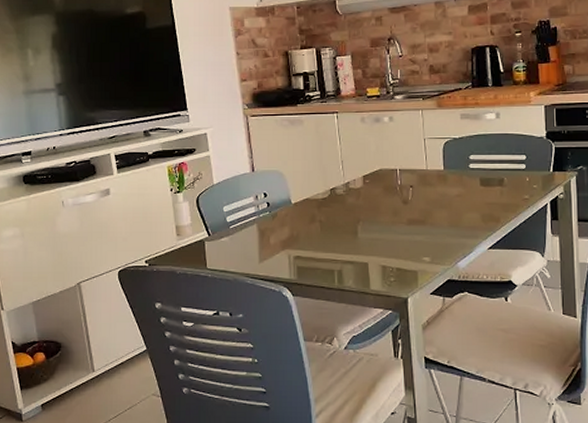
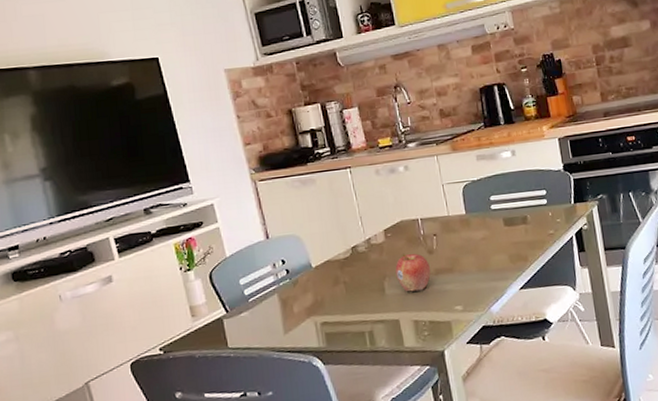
fruit: none [370,201,404,238] -> present [395,254,431,292]

